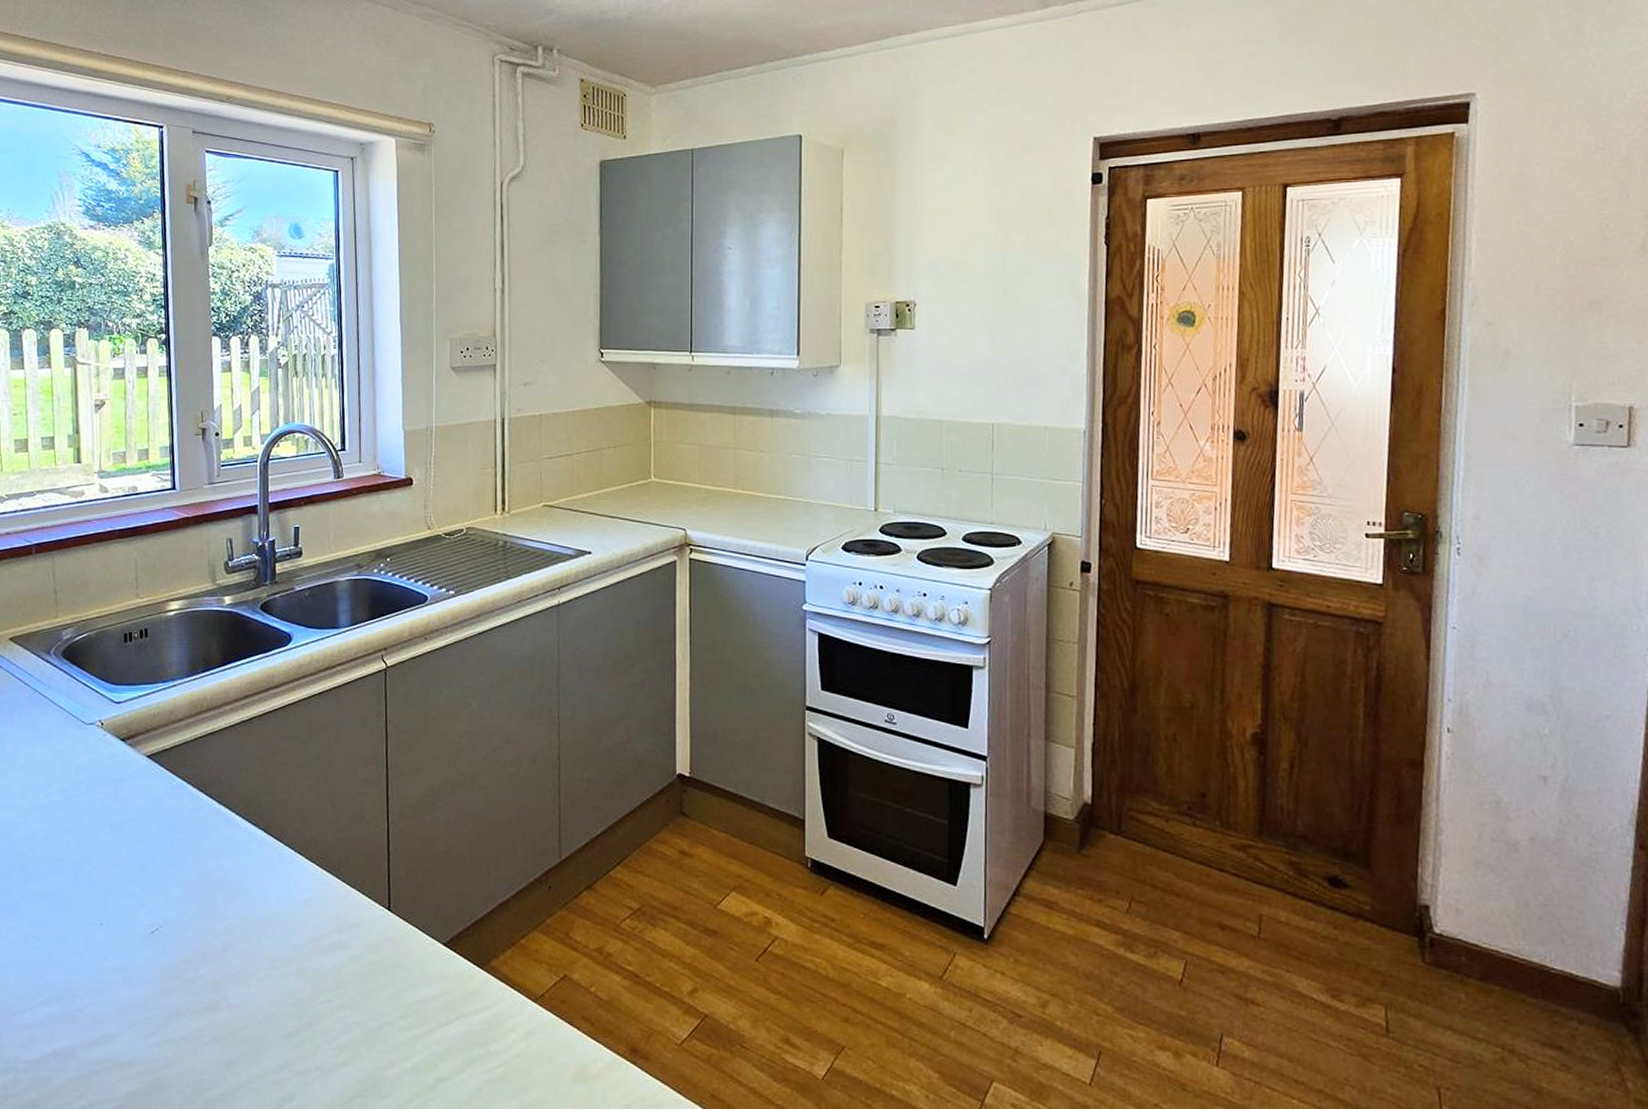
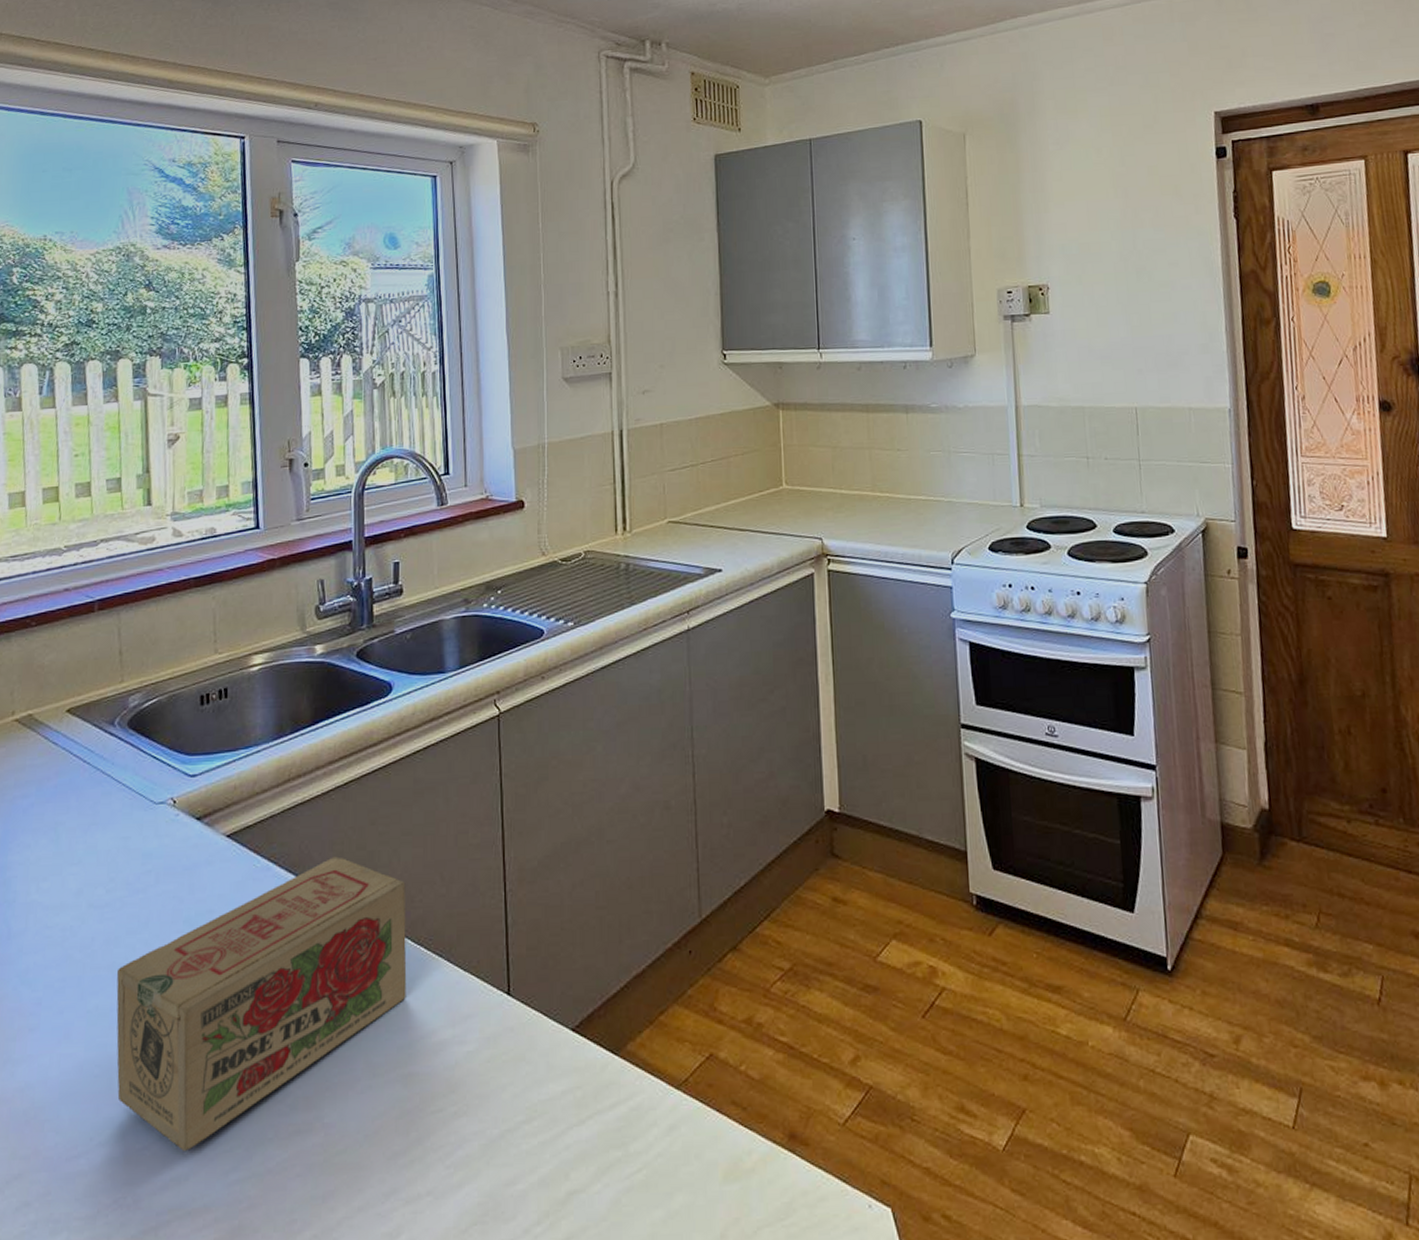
tea box: none [54,781,302,1015] -> present [116,856,407,1151]

